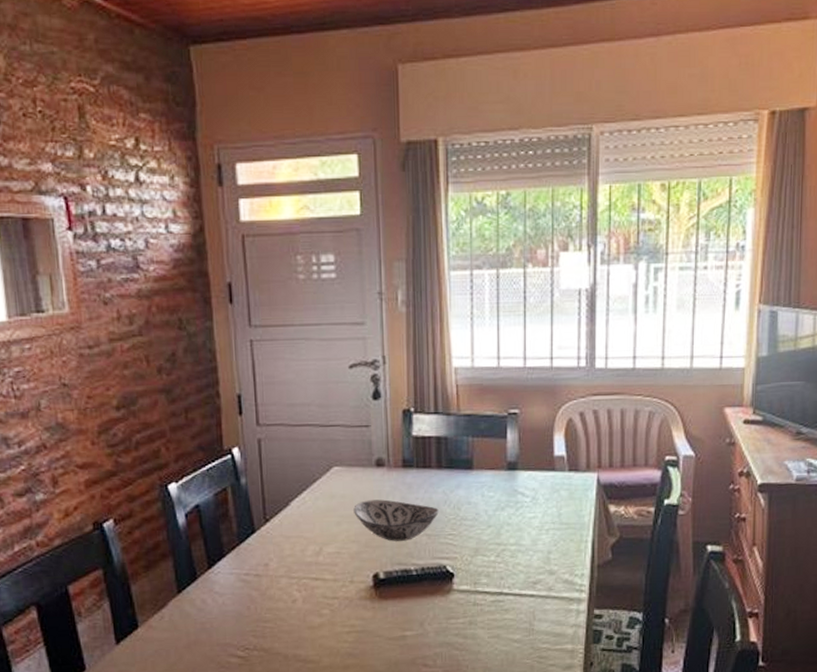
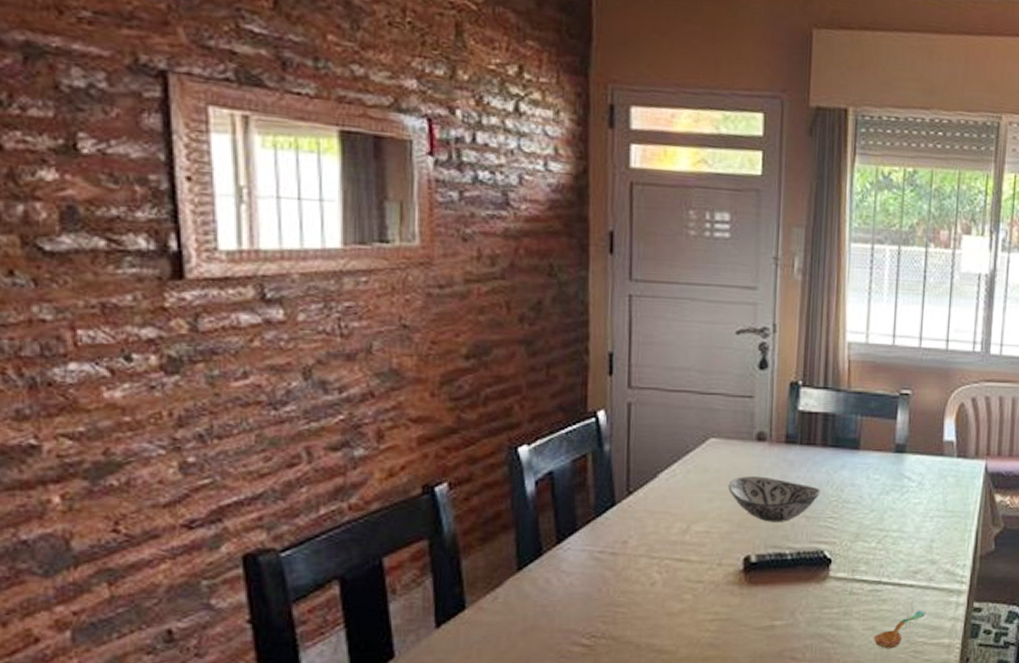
soupspoon: none [499,618,548,655] -> present [873,610,926,649]

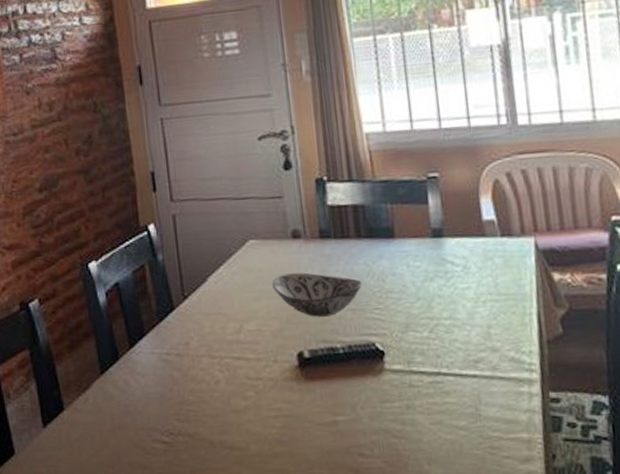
soupspoon: present [873,610,926,649] -> none [442,402,496,445]

